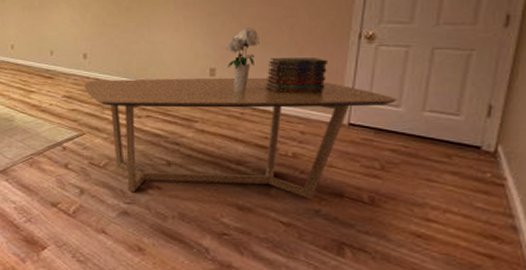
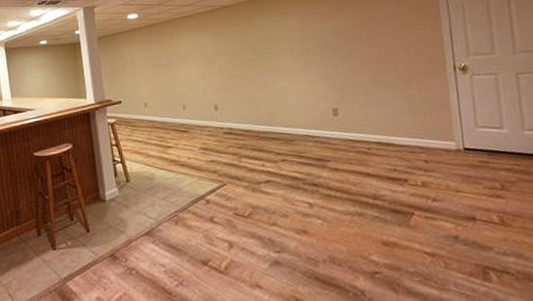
dining table: present [85,78,397,199] -> none [219,112,499,239]
bouquet: present [226,27,259,93] -> none [343,68,372,129]
book stack: present [265,57,327,94] -> none [383,90,437,126]

